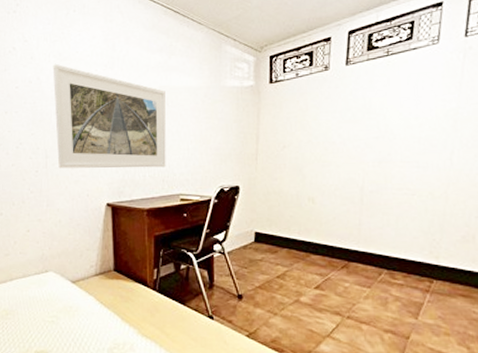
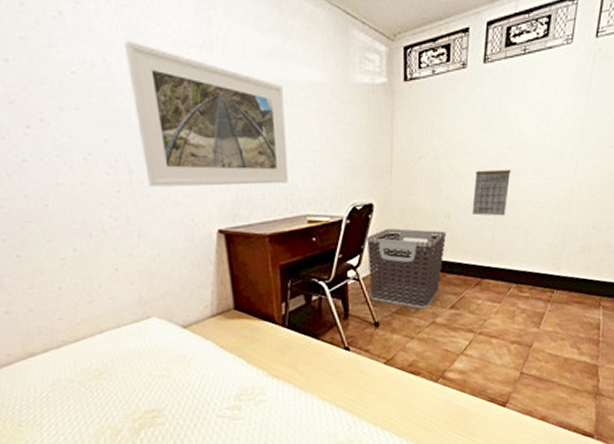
clothes hamper: none [232,209,311,286] -> present [366,228,447,309]
calendar: none [337,158,377,202] -> present [472,169,511,216]

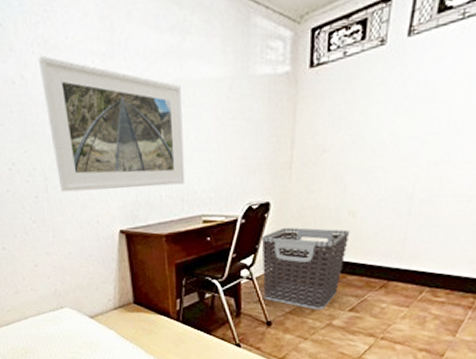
calendar: present [472,169,511,216] -> none [382,159,434,213]

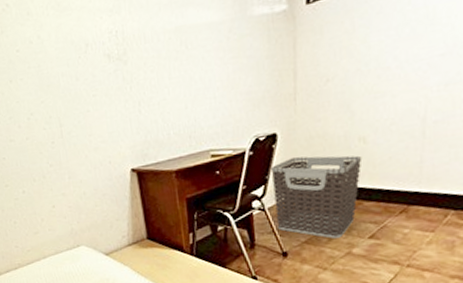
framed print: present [38,55,185,192] -> none [52,16,192,137]

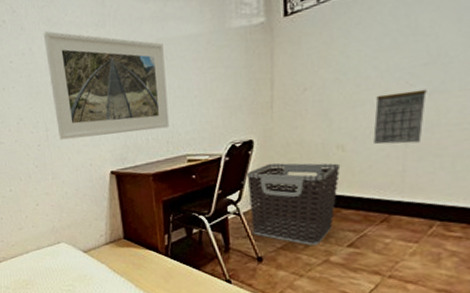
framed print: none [52,16,192,137] -> present [43,30,170,140]
calendar: none [393,80,443,136] -> present [373,89,427,145]

